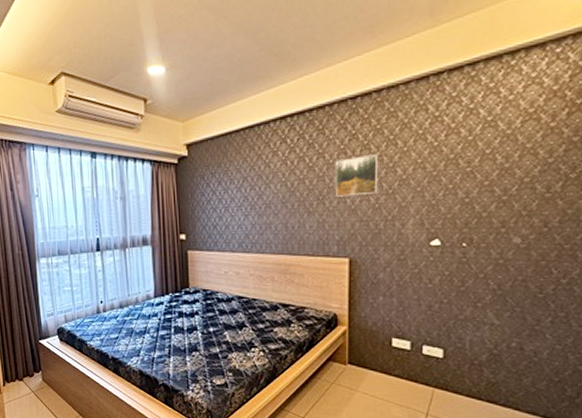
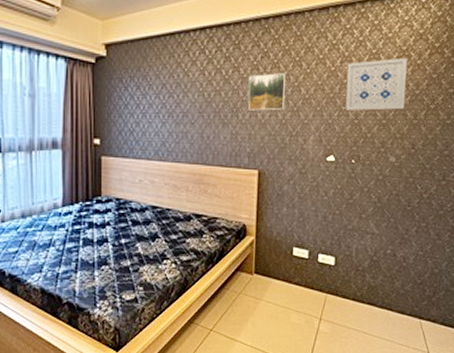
wall art: none [453,121,536,188] -> present [346,57,407,111]

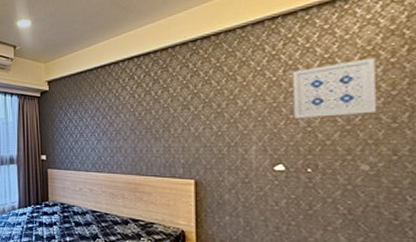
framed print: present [247,73,287,111] -> none [178,88,220,125]

